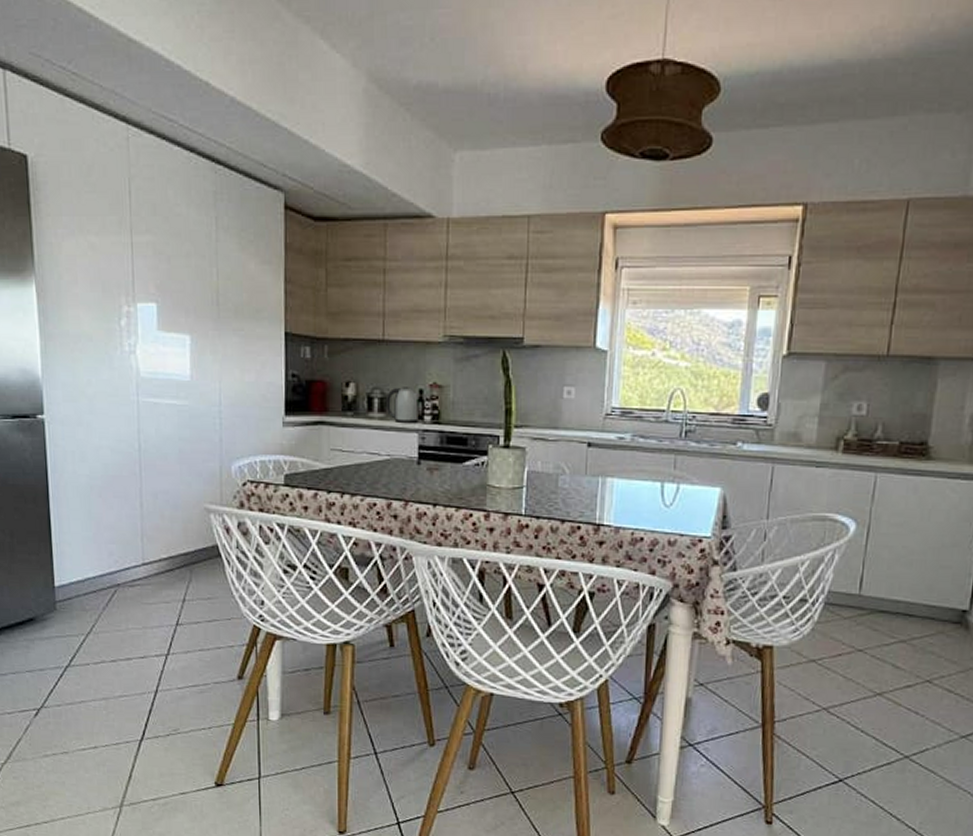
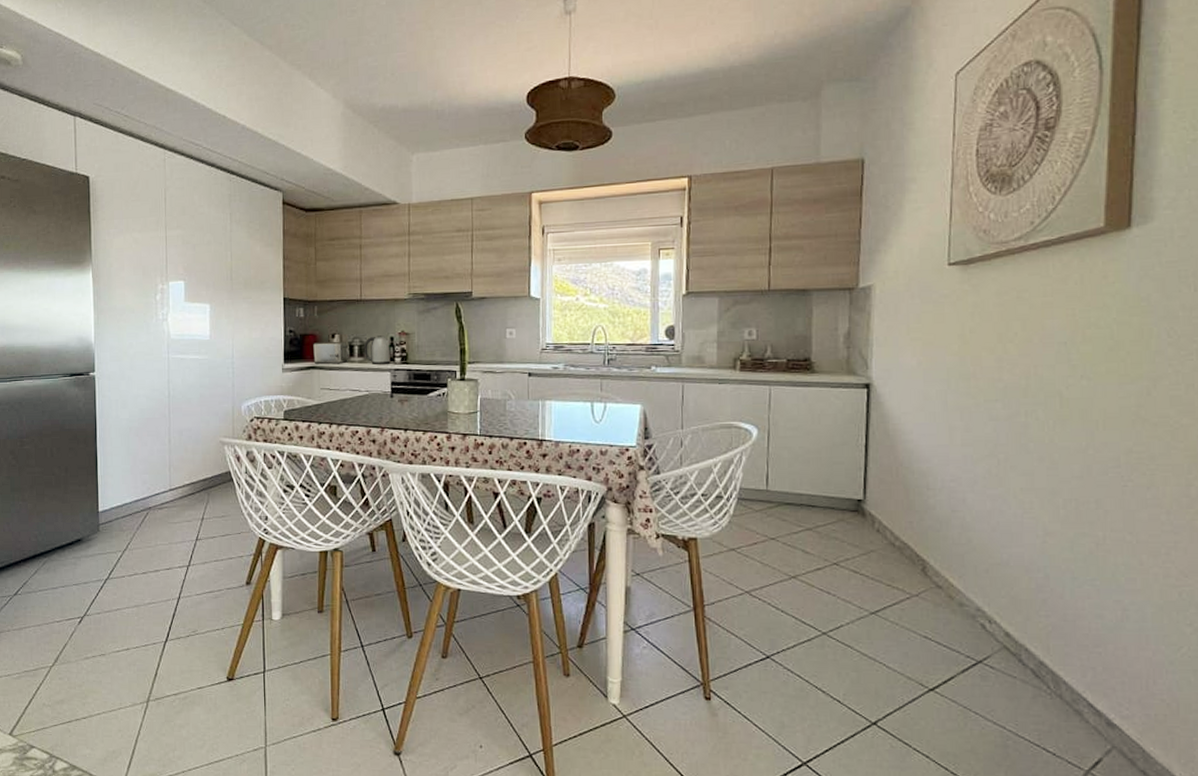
toaster: none [322,390,366,420] -> present [313,341,348,365]

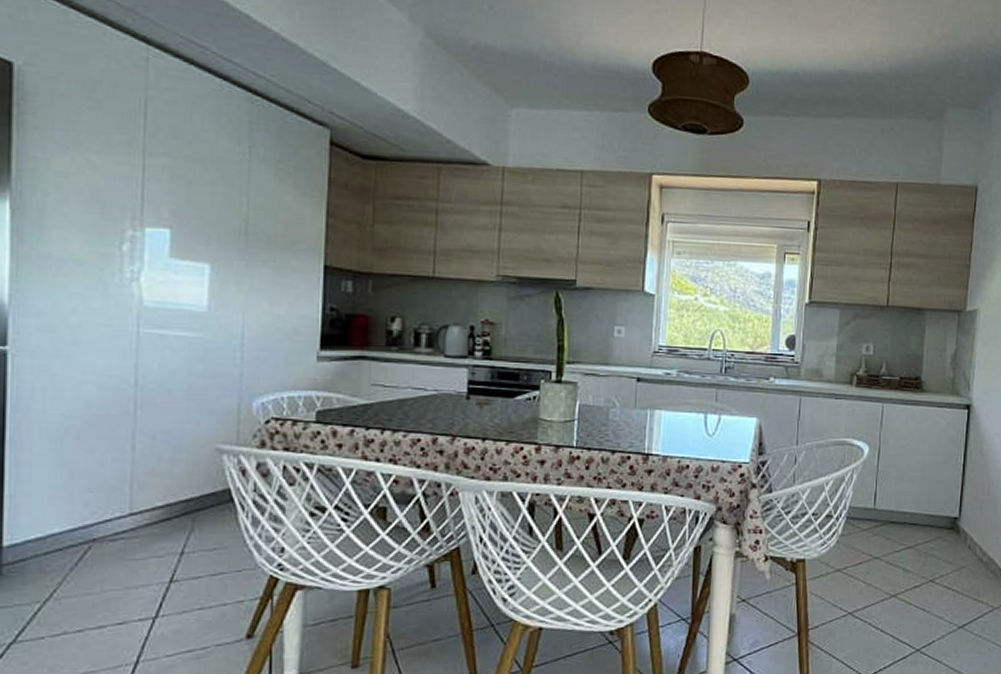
toaster: present [313,341,348,365] -> none [363,325,412,355]

